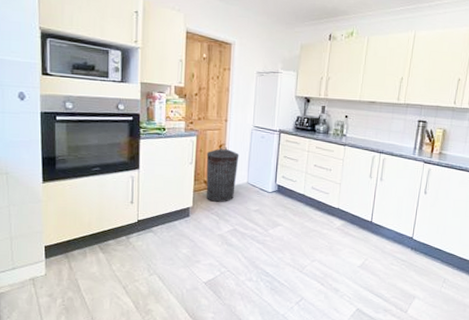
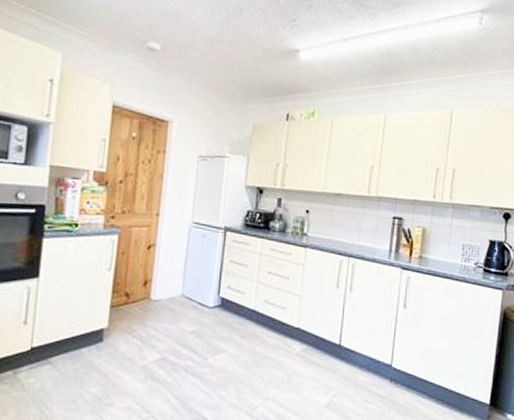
trash can: present [206,146,239,203] -> none [126,248,173,323]

